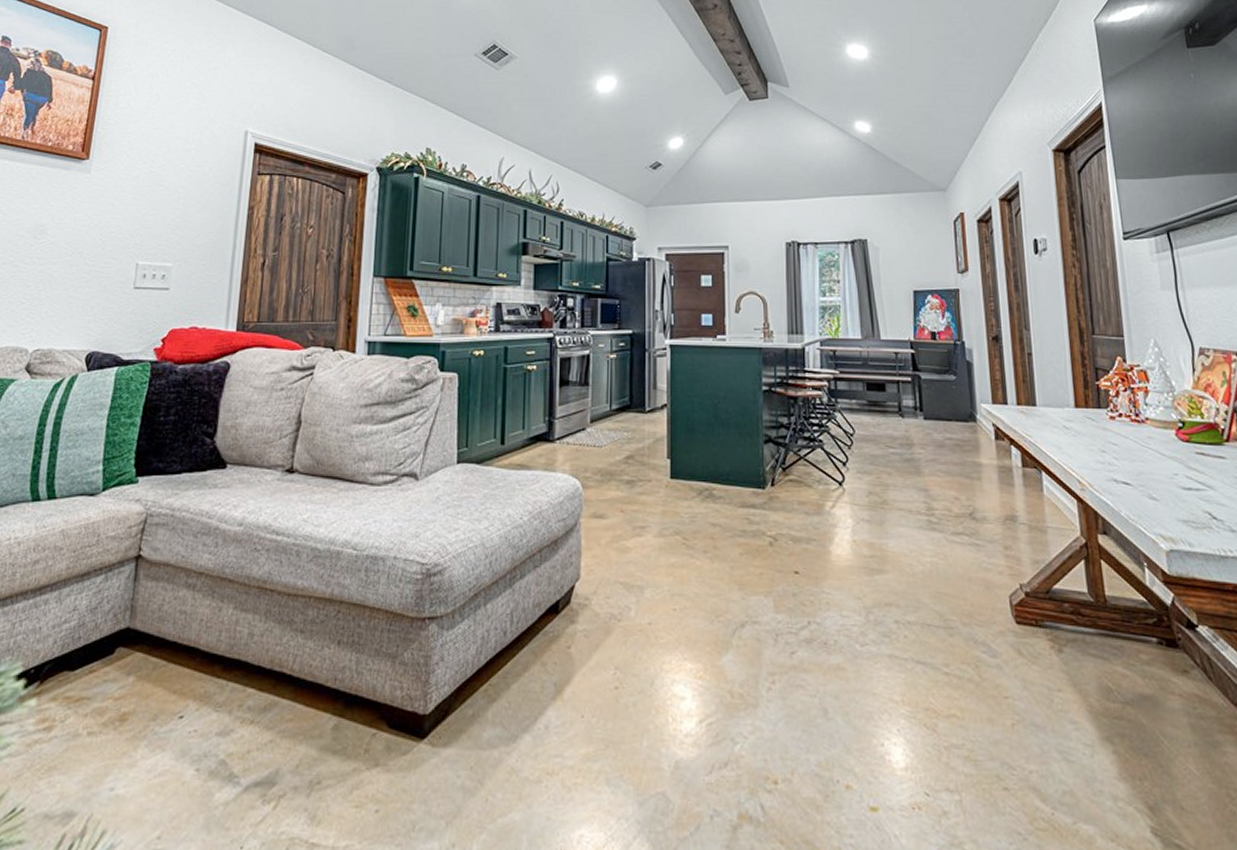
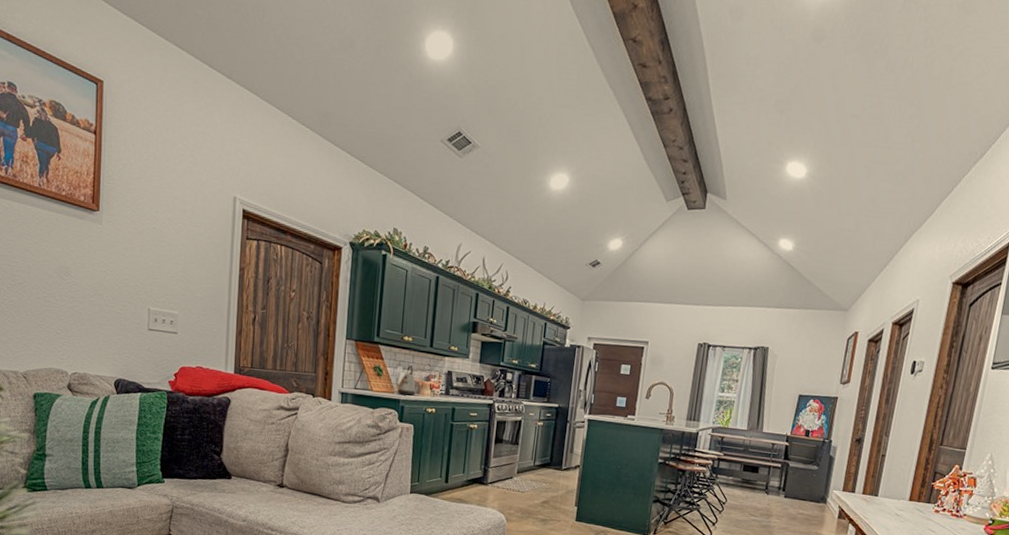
kettle: none [436,299,460,339] -> present [397,364,417,397]

